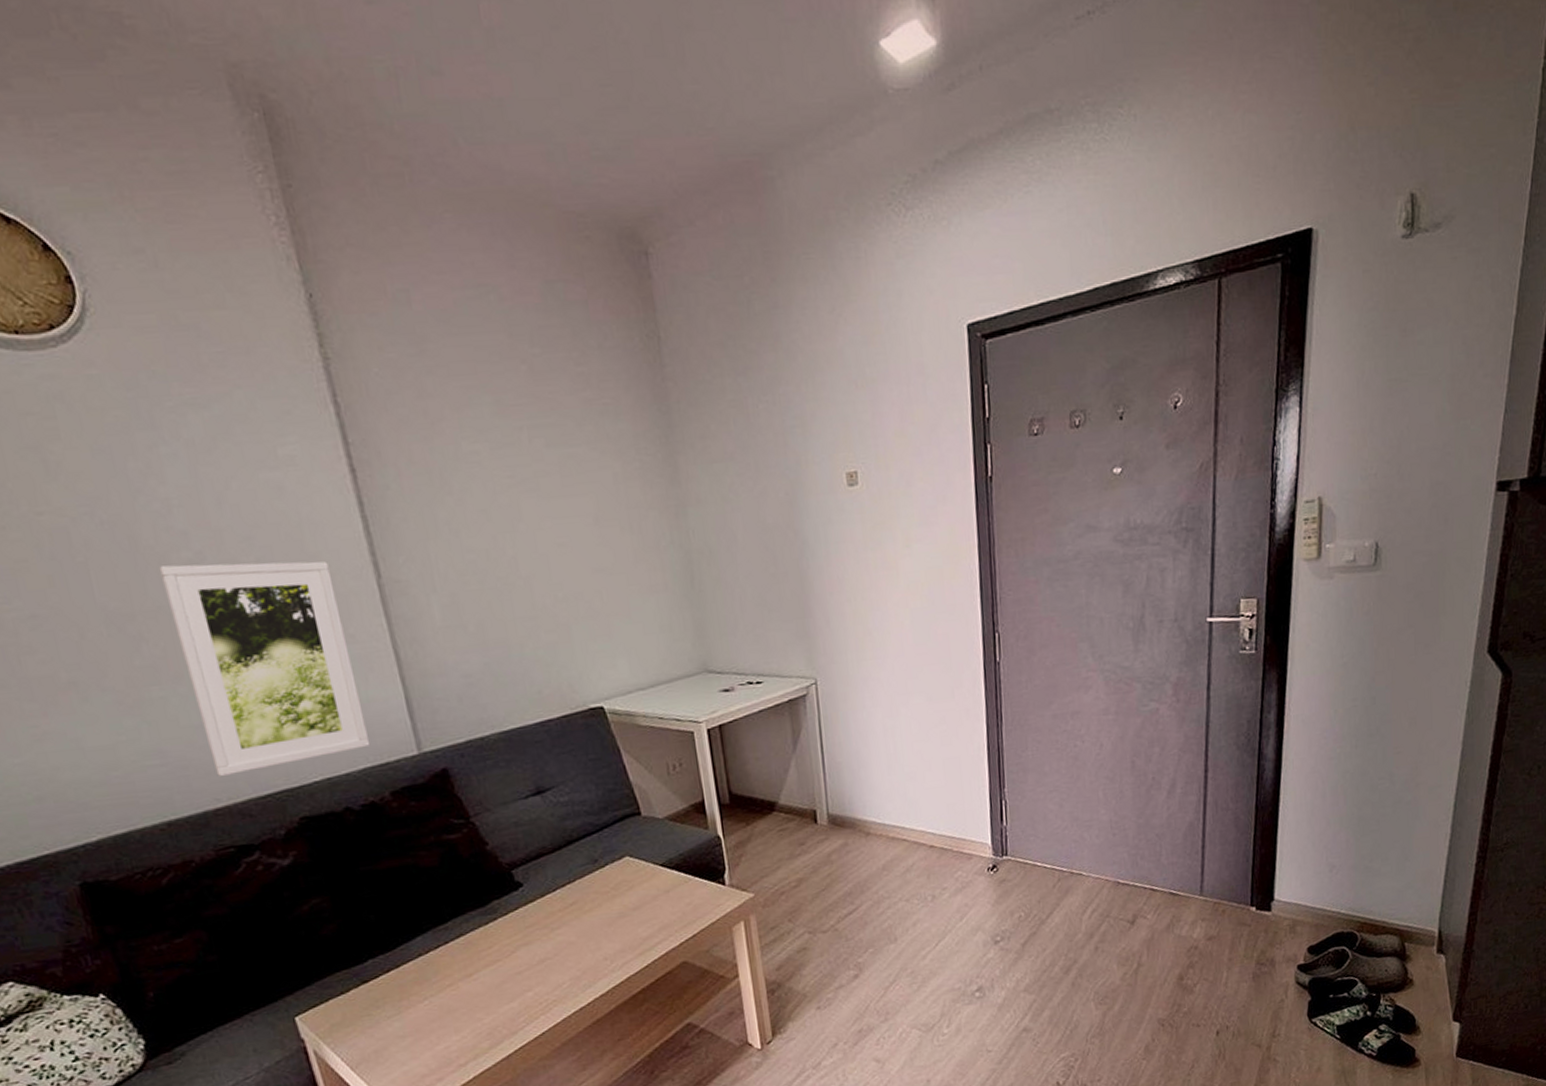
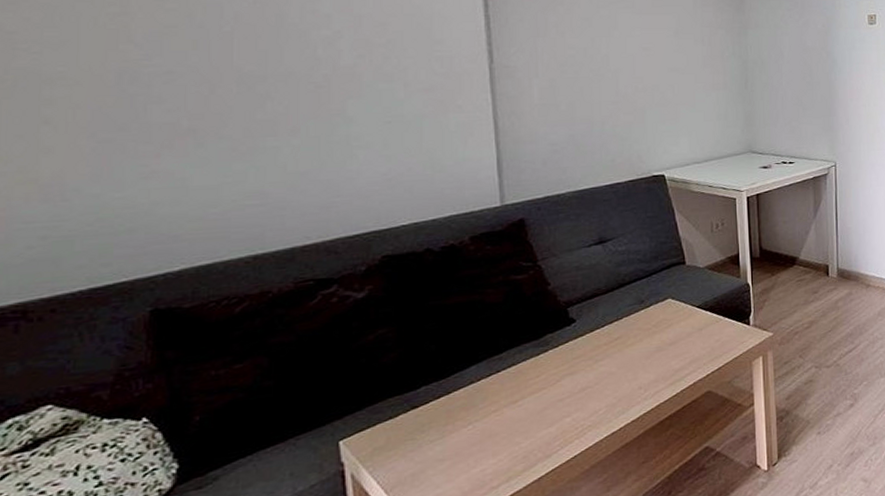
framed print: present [158,561,371,777] -> none [298,40,459,218]

